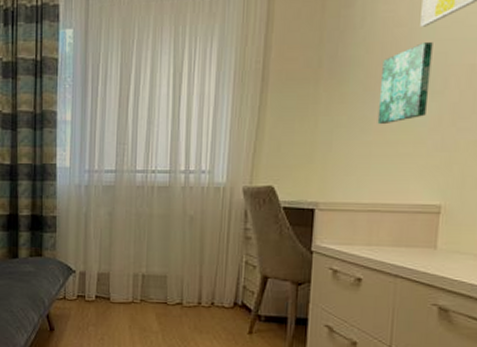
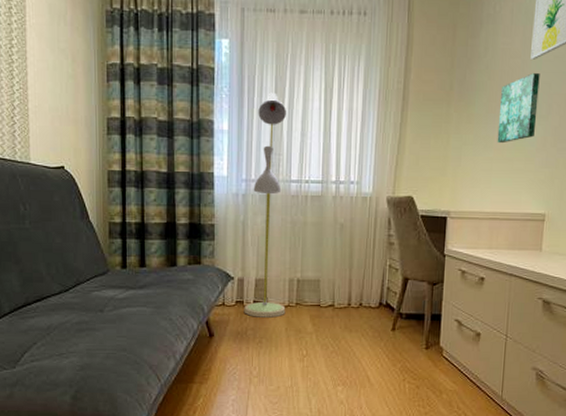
floor lamp: none [85,80,132,314] -> present [244,92,286,318]

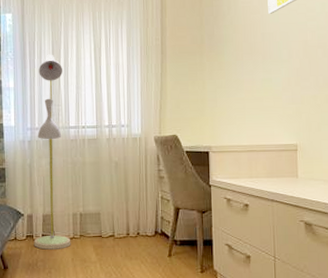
wall art: present [497,73,540,144] -> none [246,25,280,86]

